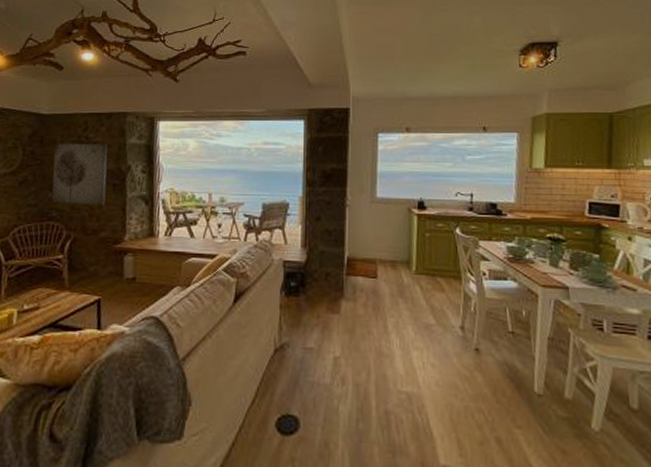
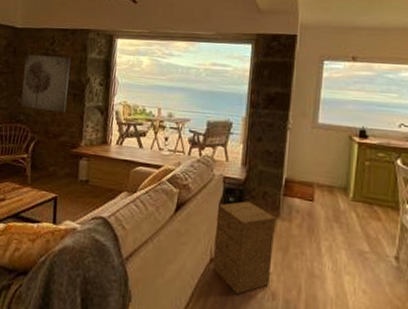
nightstand: none [277,284,341,384] -> present [212,201,276,295]

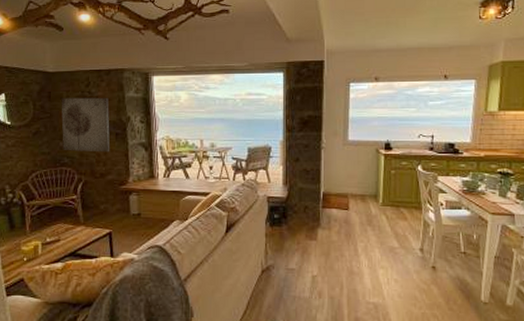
nightstand: present [212,201,276,295] -> none [264,216,317,298]

